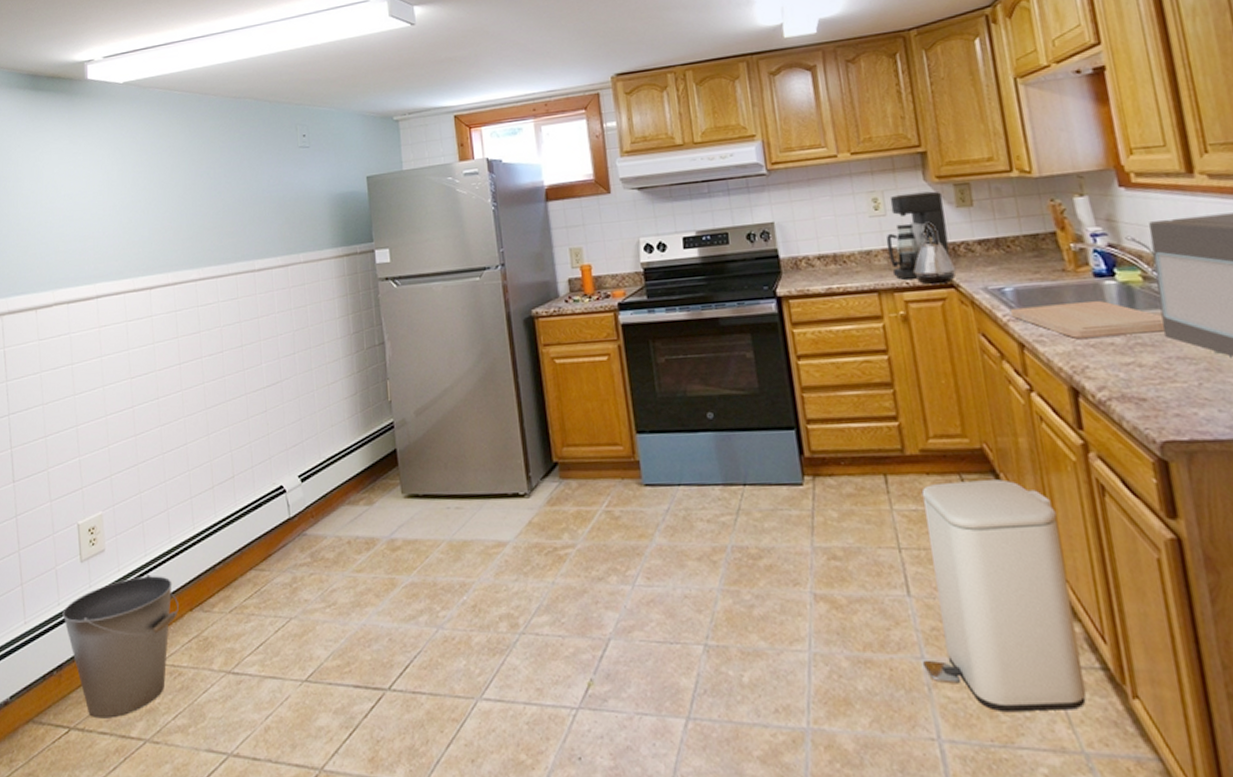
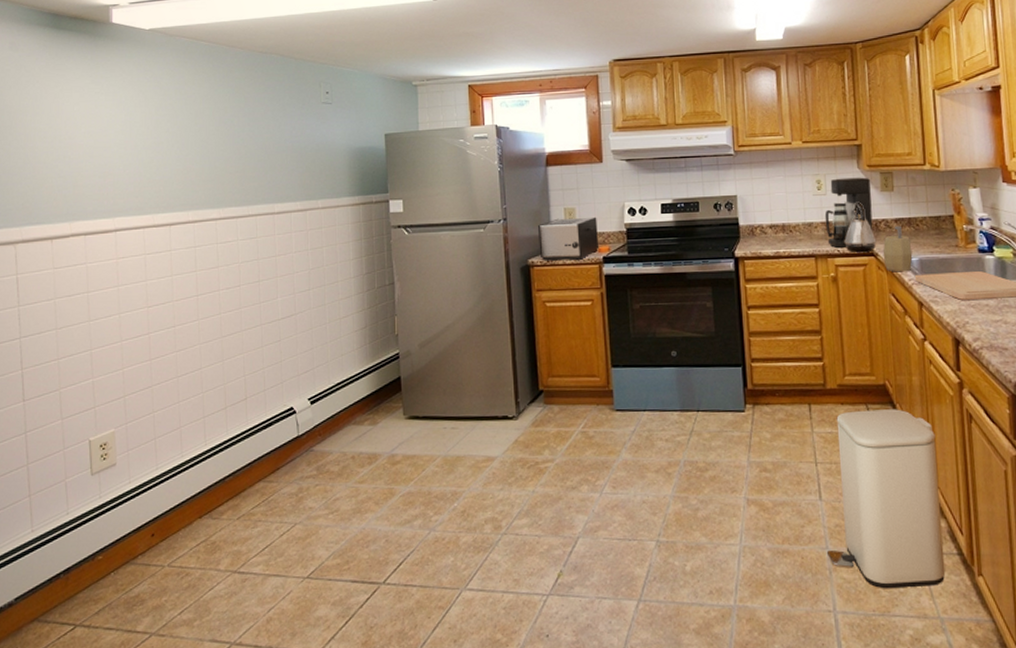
bucket: present [62,573,179,719] -> none [71,485,188,616]
toaster: none [541,256,613,311] -> present [538,217,599,261]
soap dispenser: none [965,248,1006,307] -> present [883,225,913,273]

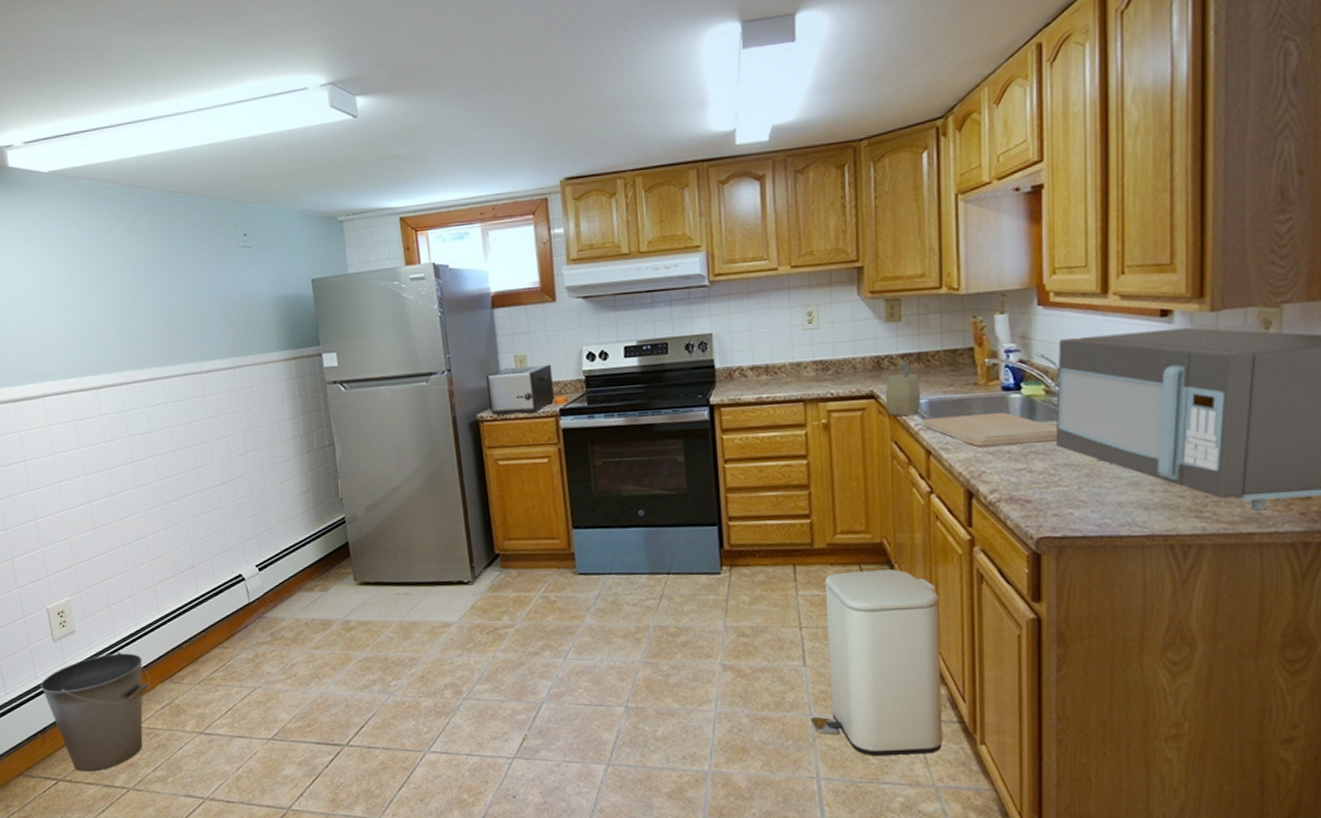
bucket: none [71,485,188,616] -> present [40,651,150,772]
coffee maker: present [824,177,873,249] -> none [816,306,874,391]
kettle: present [844,203,877,252] -> none [839,337,878,395]

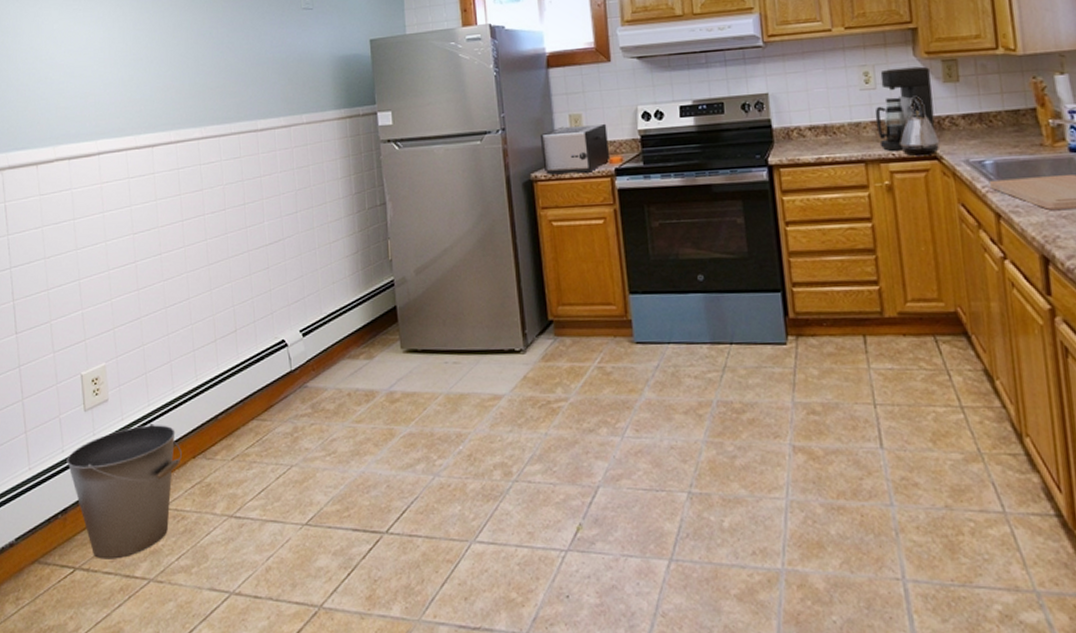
pedal bin: present [810,569,943,757] -> none [891,341,1041,555]
coffee maker: none [816,306,874,391] -> present [875,66,935,152]
kettle: none [839,337,878,395] -> present [900,97,940,156]
soap dispenser: present [885,362,921,417] -> none [948,122,986,179]

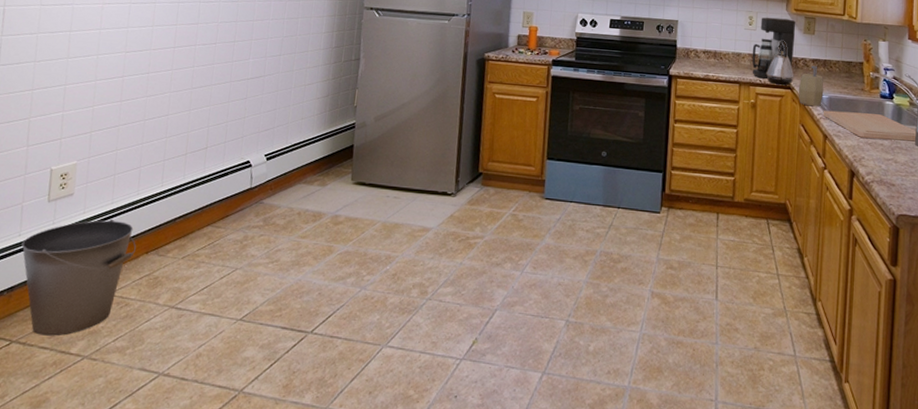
toaster: present [541,123,611,175] -> none [495,20,552,60]
soap dispenser: none [948,122,986,179] -> present [798,65,824,107]

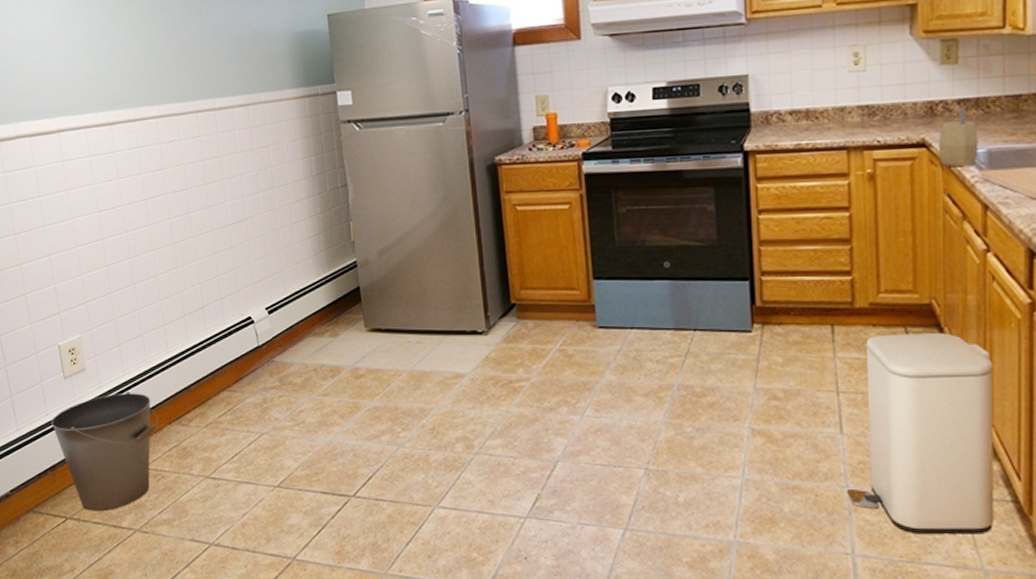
pedal bin: none [715,223,823,387] -> present [846,333,995,535]
coffee maker: present [751,17,796,79] -> none [862,46,928,139]
kettle: present [766,41,794,85] -> none [887,80,931,143]

